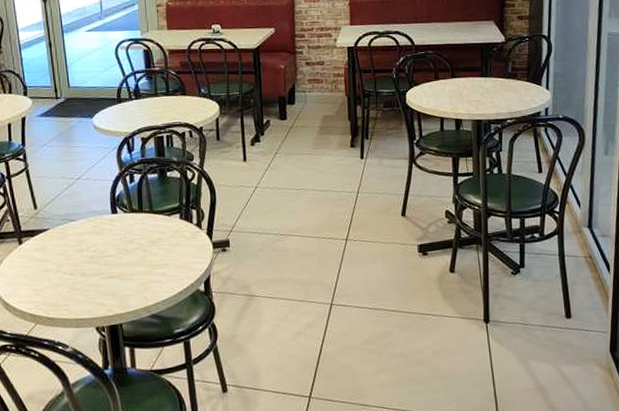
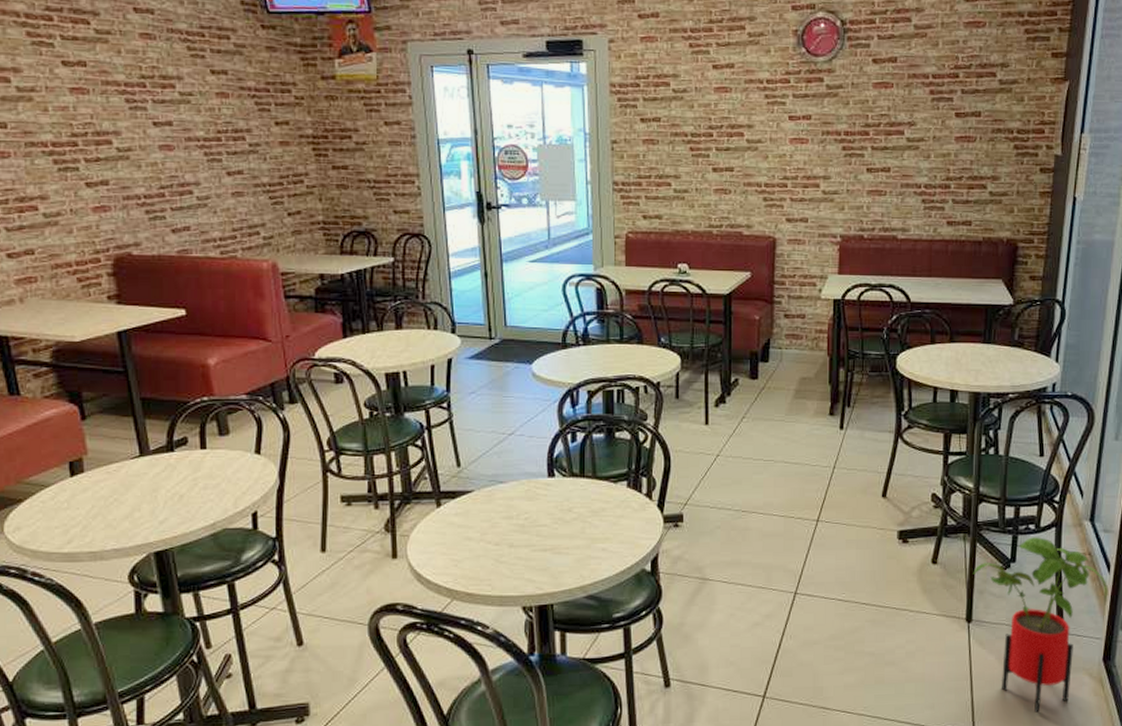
house plant: none [487,244,610,401] -> present [973,537,1108,713]

